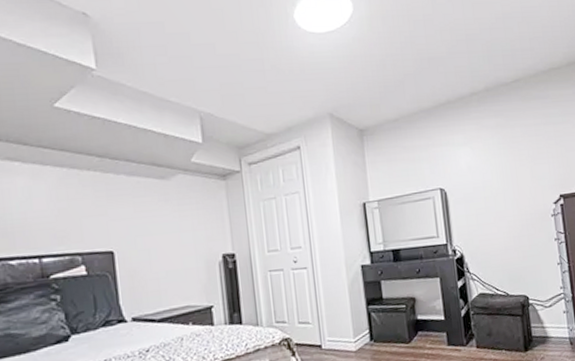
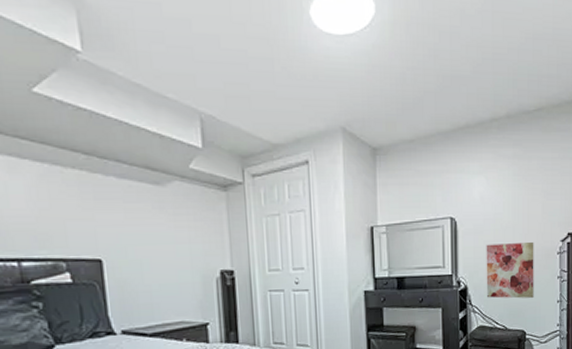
wall art: none [478,205,533,265] -> present [486,241,534,299]

